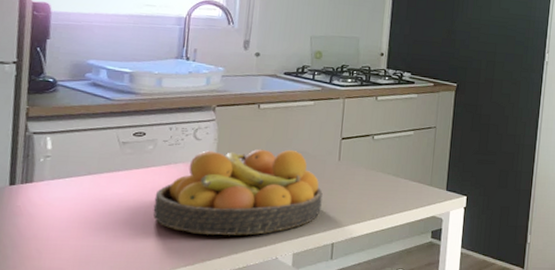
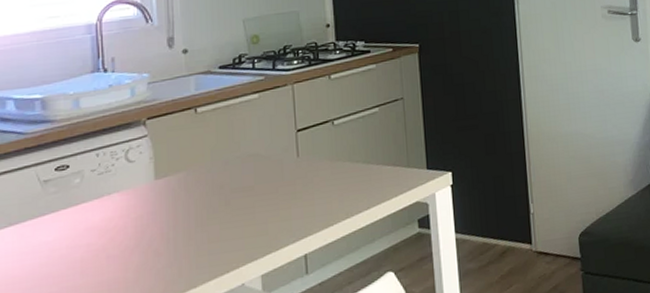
fruit bowl: present [153,149,323,236] -> none [90,154,286,273]

